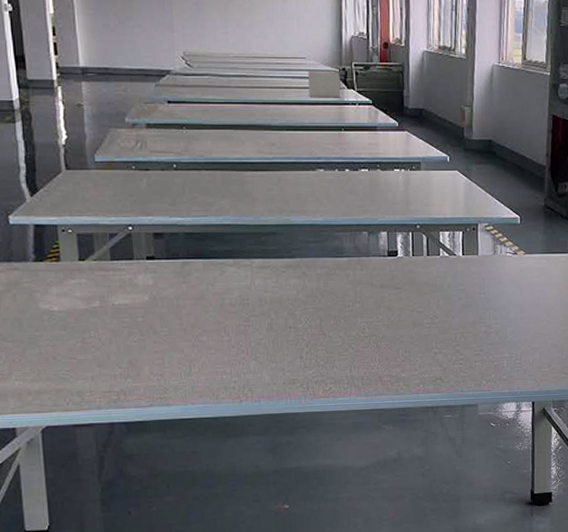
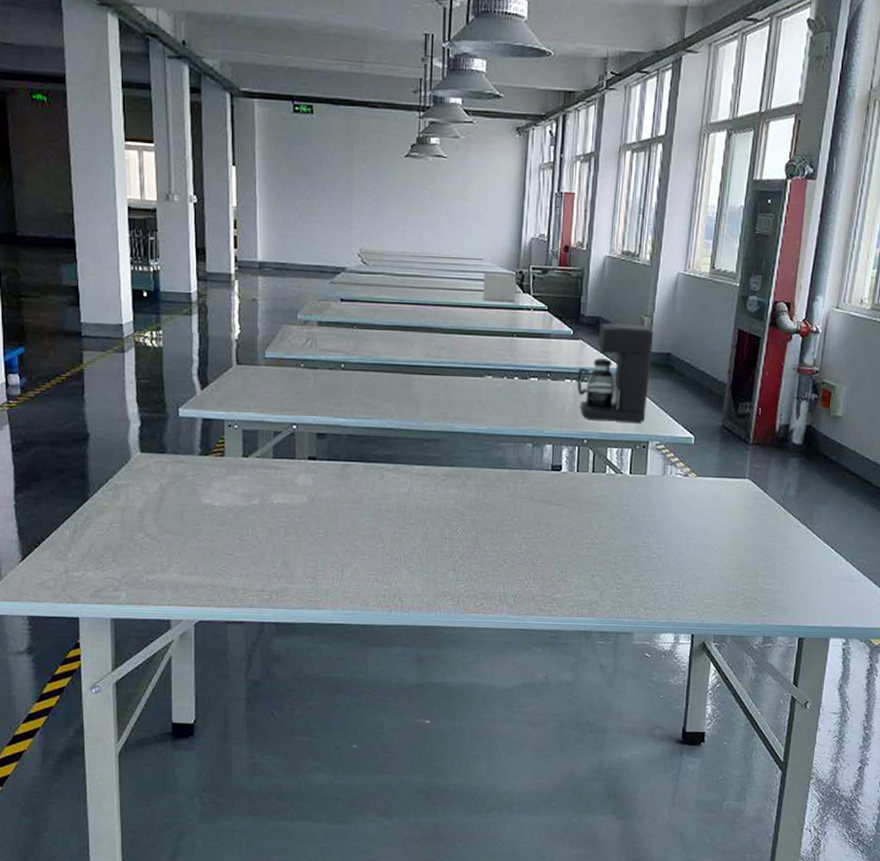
coffee maker: none [405,114,475,207] -> present [577,323,654,423]

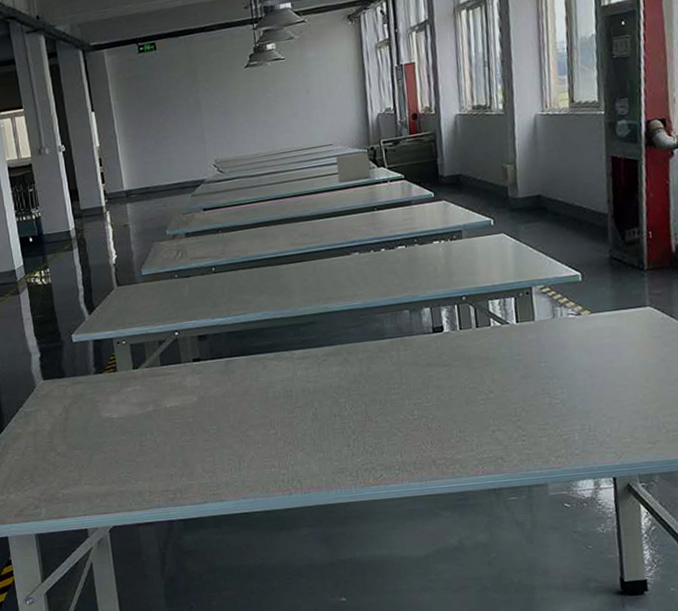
coffee maker: present [577,323,654,423] -> none [444,173,525,276]

